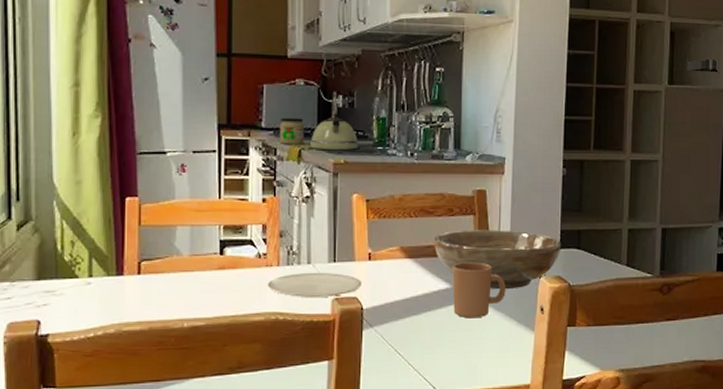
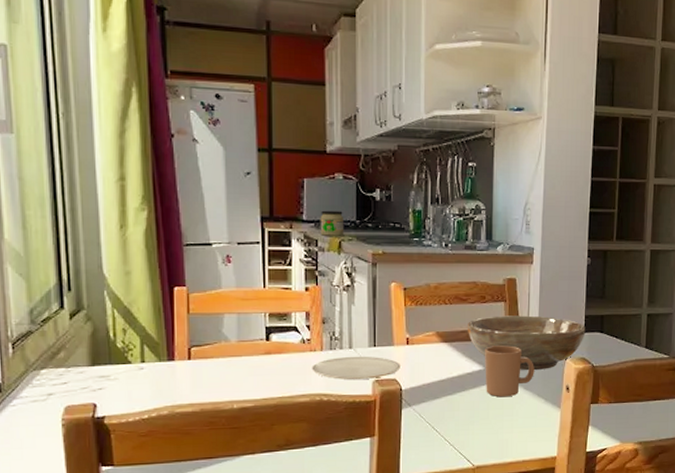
kettle: present [309,91,359,151] -> none [349,185,397,242]

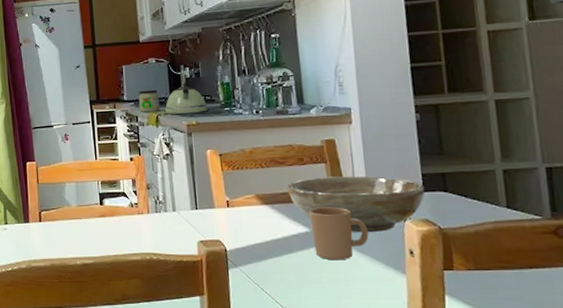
plate: present [312,356,400,380] -> none [140,218,223,241]
kettle: none [349,185,397,242] -> present [164,64,208,115]

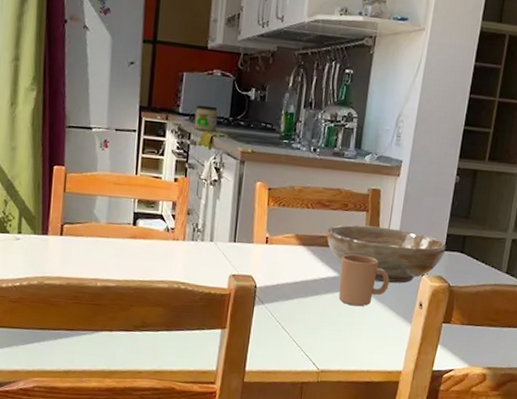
kettle: present [164,64,208,115] -> none [220,84,267,141]

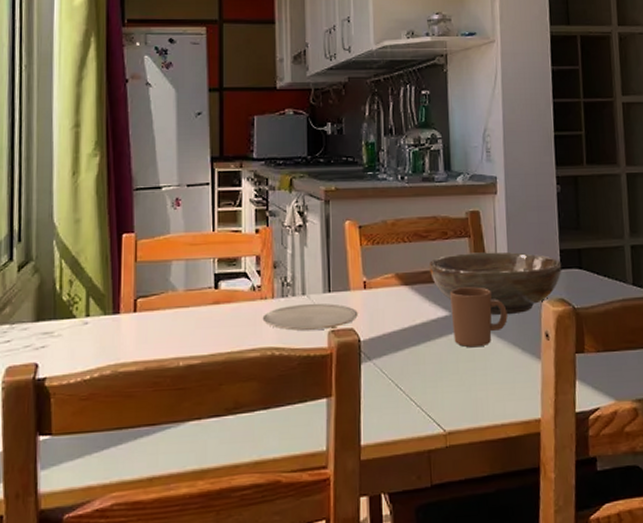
plate: none [173,248,258,273] -> present [262,303,358,331]
jar: present [194,105,218,132] -> none [270,147,296,174]

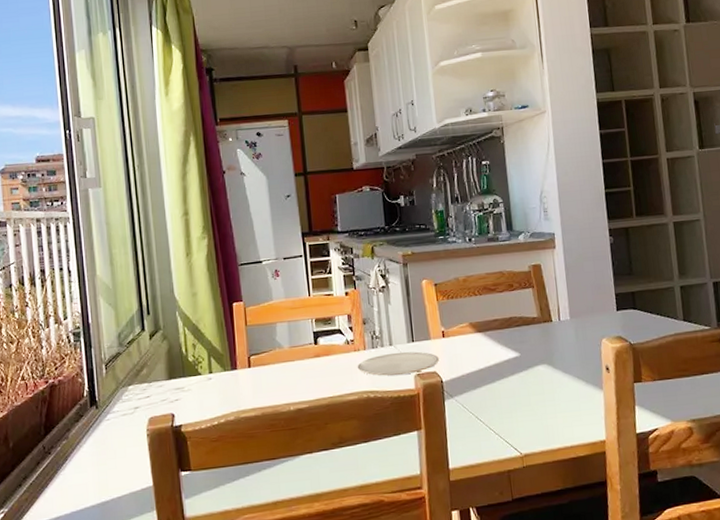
bowl: present [428,252,562,315] -> none [498,298,618,354]
mug: present [450,287,508,348] -> none [519,330,571,382]

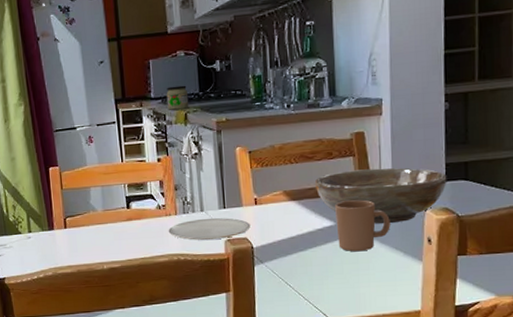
jar: none [353,219,376,244] -> present [166,85,189,110]
bowl: none [498,298,618,354] -> present [314,168,447,224]
mug: none [519,330,571,382] -> present [335,200,390,252]

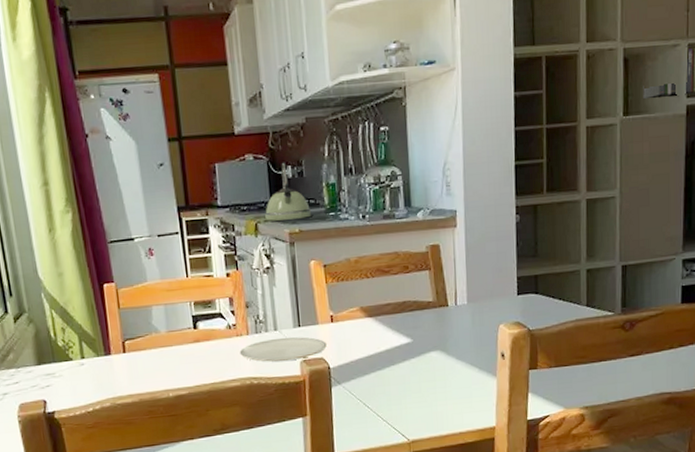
jar: present [166,85,189,110] -> none [234,192,260,220]
kettle: none [193,57,239,112] -> present [264,162,312,222]
bowl: present [314,168,447,224] -> none [391,281,519,340]
mug: present [335,200,390,252] -> none [412,315,466,369]

